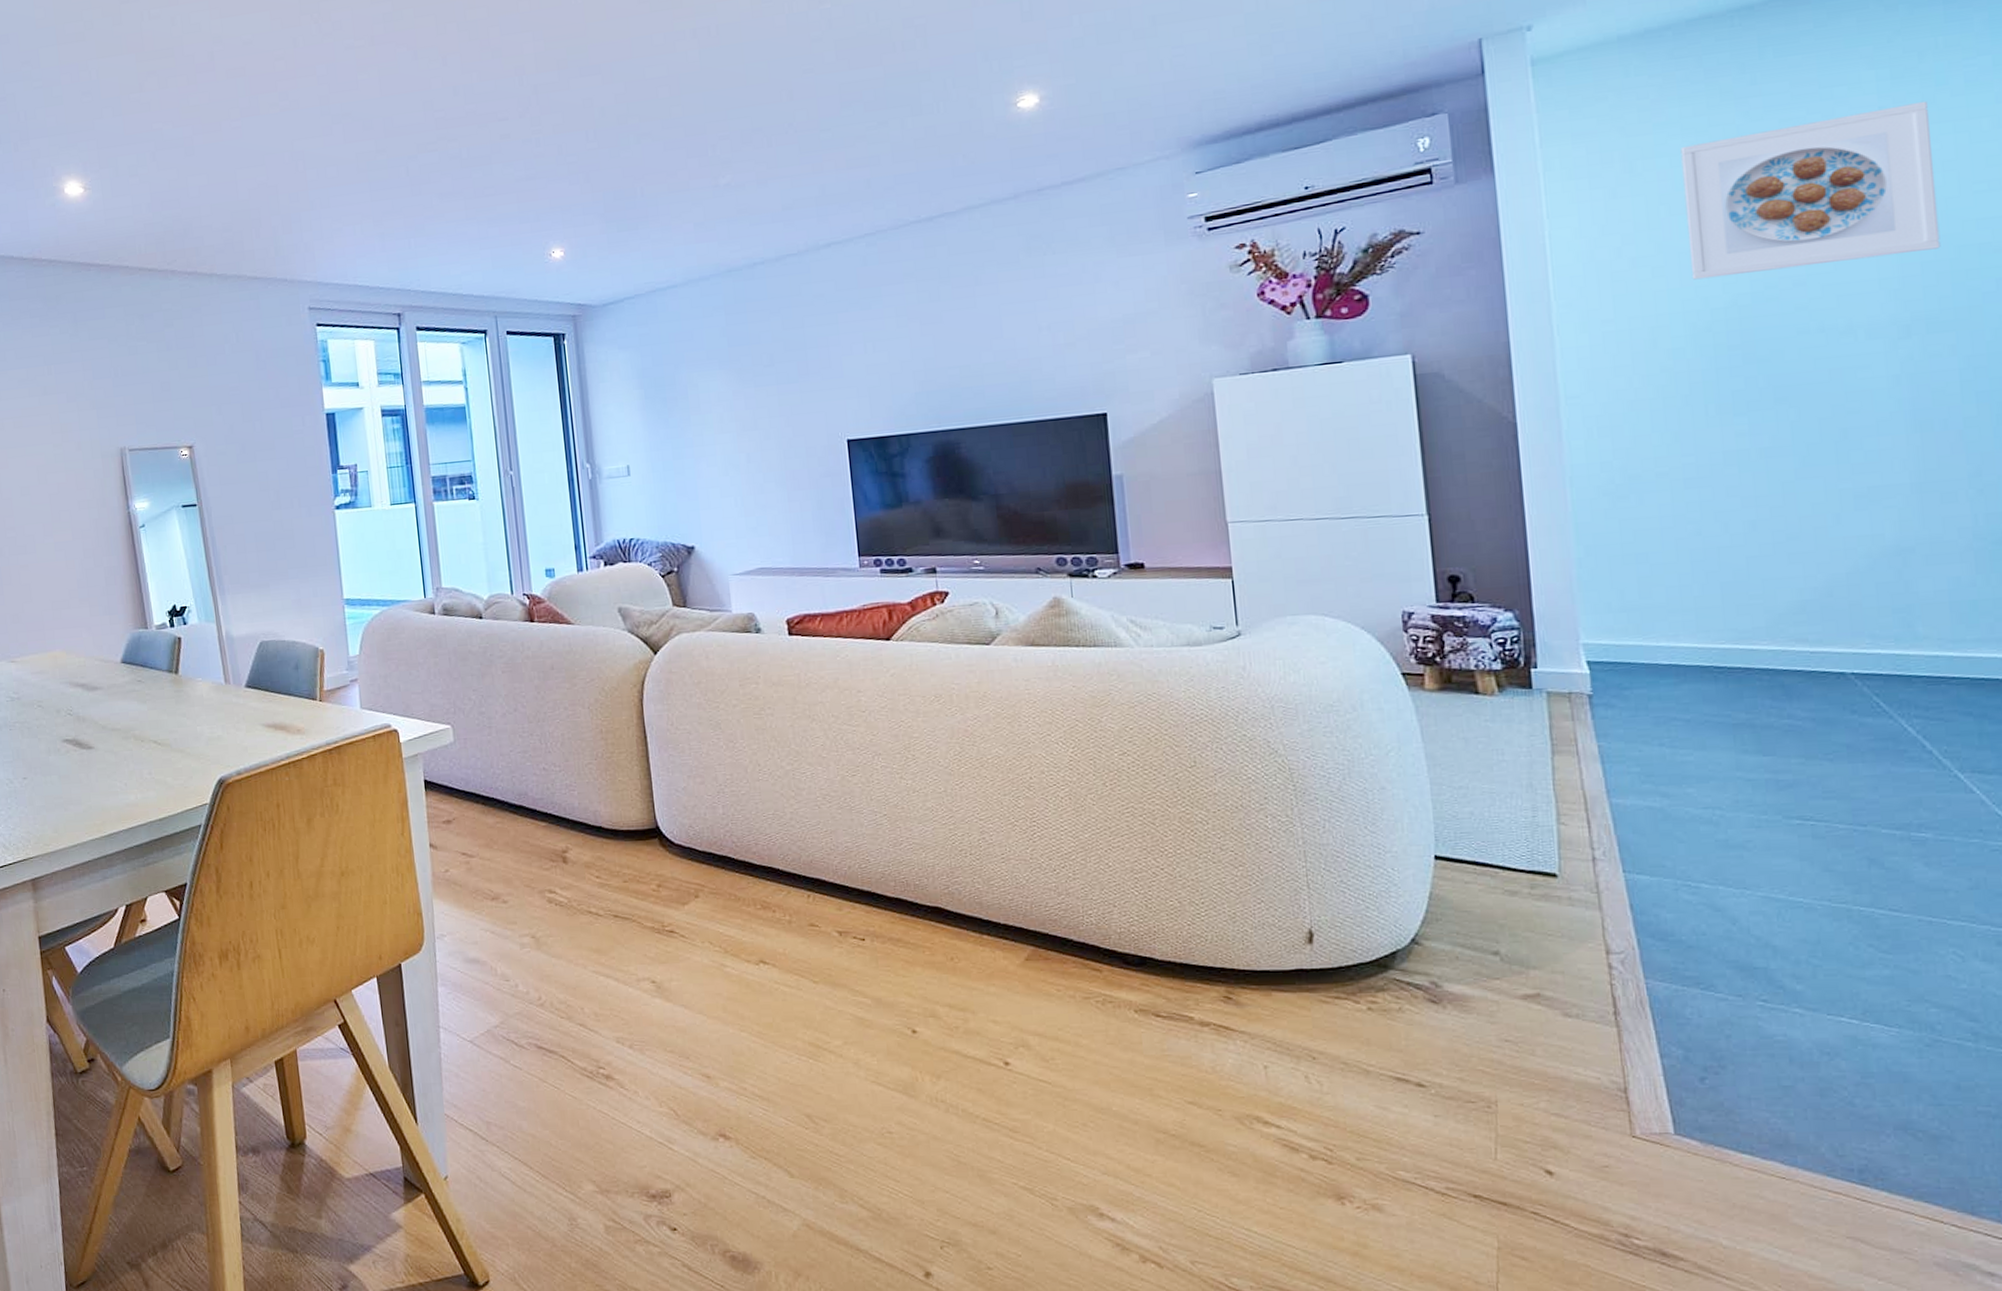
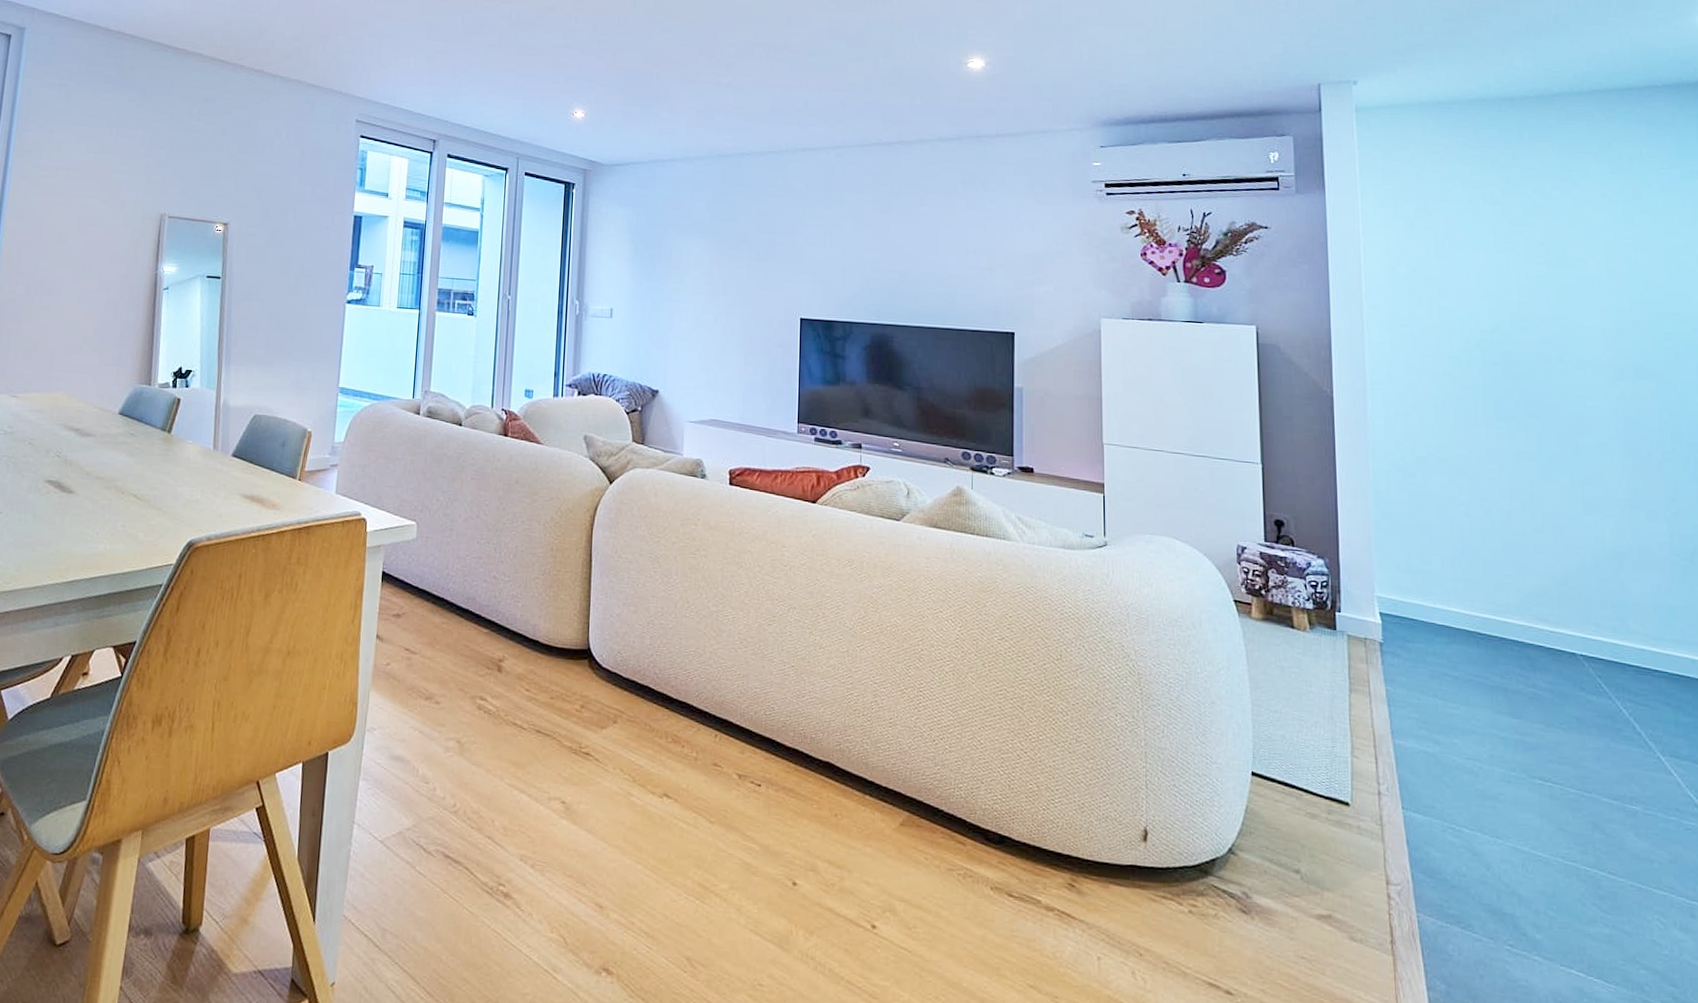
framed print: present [1680,101,1941,280] -> none [1461,194,1645,312]

